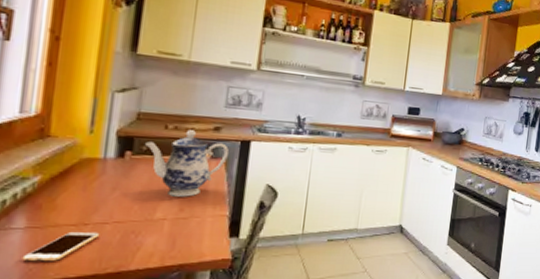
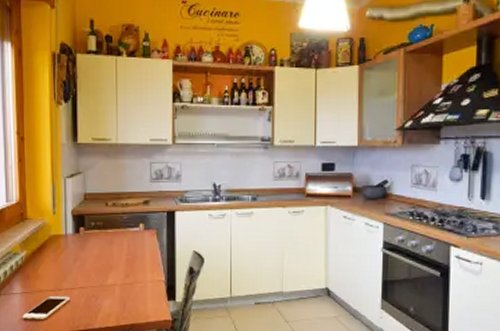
teapot: present [145,130,229,197] -> none [93,205,158,265]

